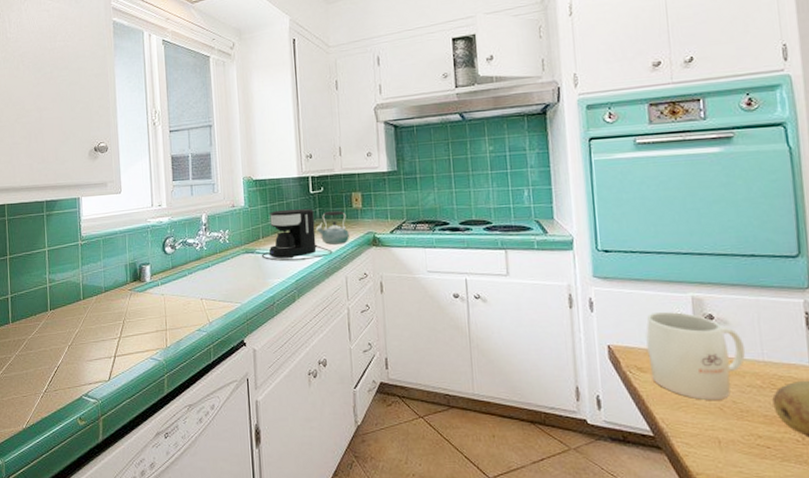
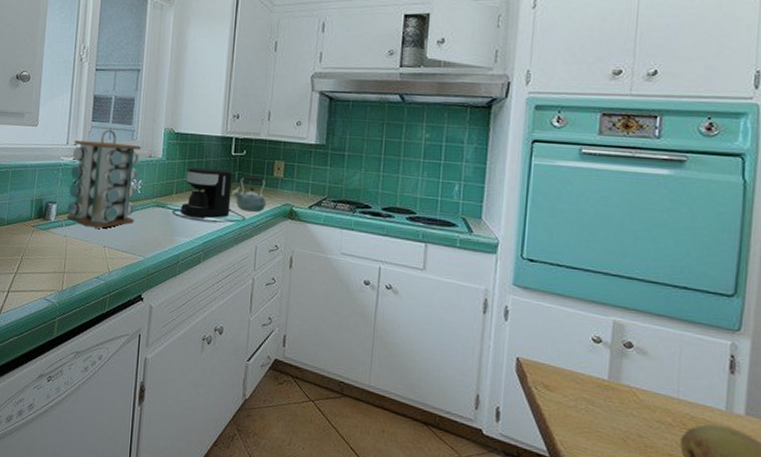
spice rack: none [158,186,227,283] -> present [67,129,142,229]
mug: present [645,311,746,400] -> none [557,330,661,432]

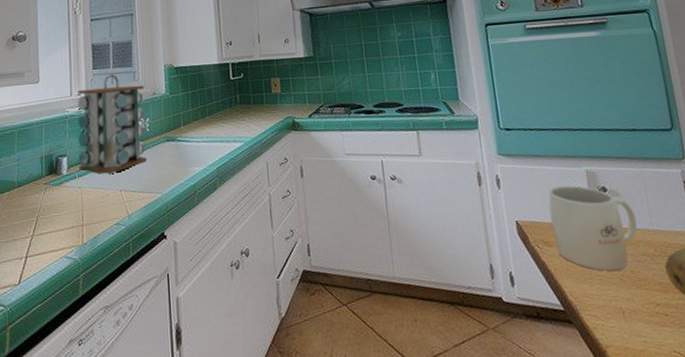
coffee maker: present [173,168,246,223] -> none [183,95,254,149]
kettle: present [231,176,266,213] -> none [236,96,269,131]
mug: none [557,330,661,432] -> present [548,185,638,271]

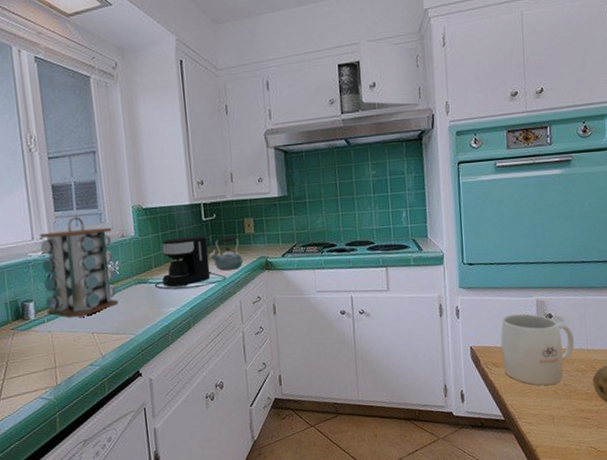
coffee maker: none [183,95,254,149] -> present [155,236,227,290]
kettle: none [236,96,269,131] -> present [208,236,243,272]

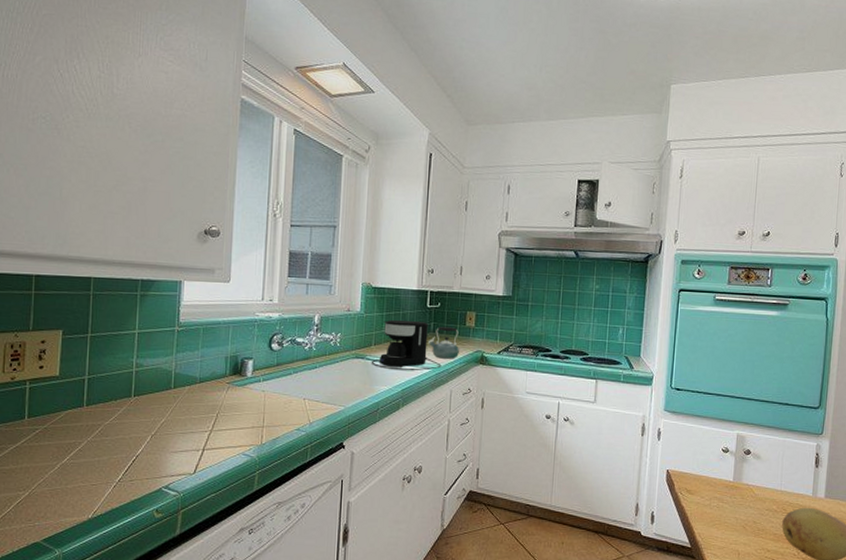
spice rack: present [39,216,118,318] -> none [265,285,340,382]
mug: present [500,313,575,386] -> none [696,444,770,520]

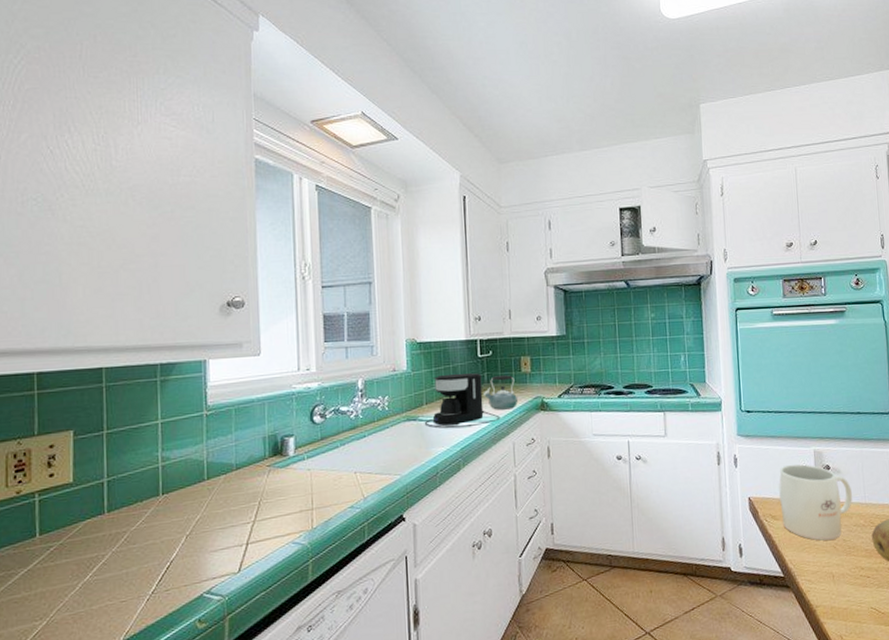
mug: none [696,444,770,520] -> present [778,464,853,541]

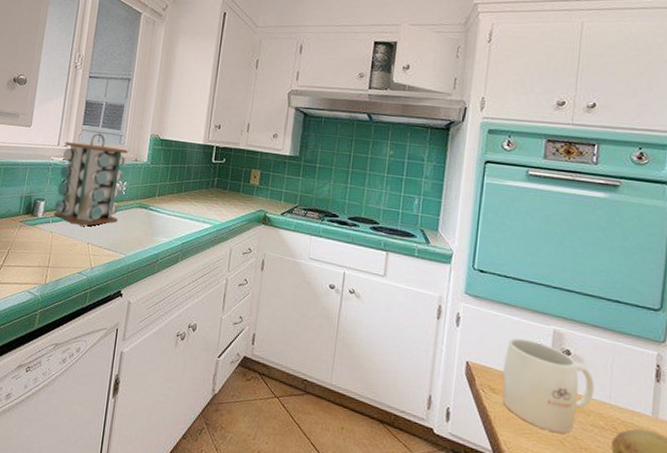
spice rack: none [306,348,385,455] -> present [54,133,129,226]
coffee maker: present [425,372,501,429] -> none [154,172,223,226]
kettle: present [482,375,517,411] -> none [210,182,242,217]

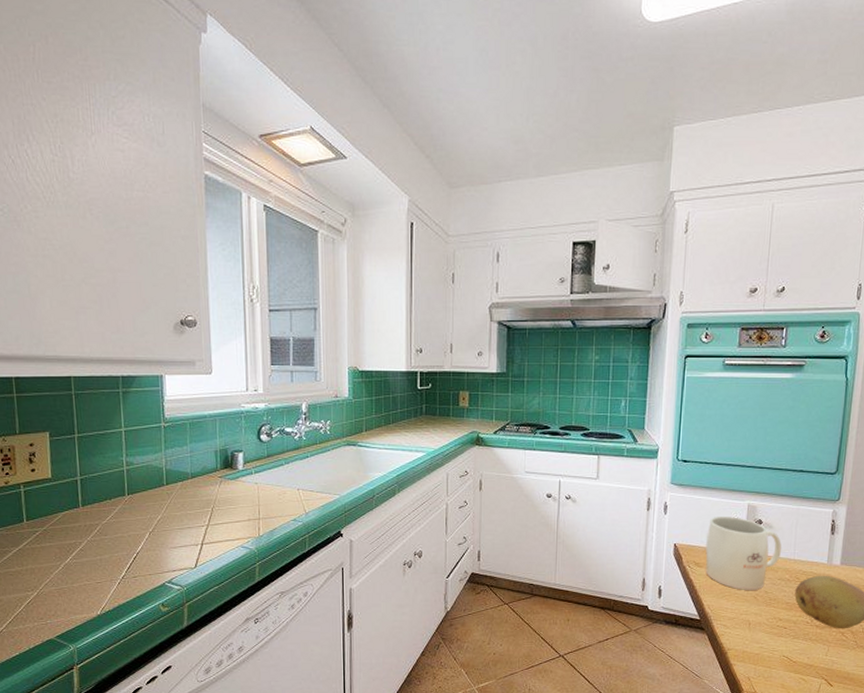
spice rack: present [54,133,129,226] -> none [254,372,327,472]

